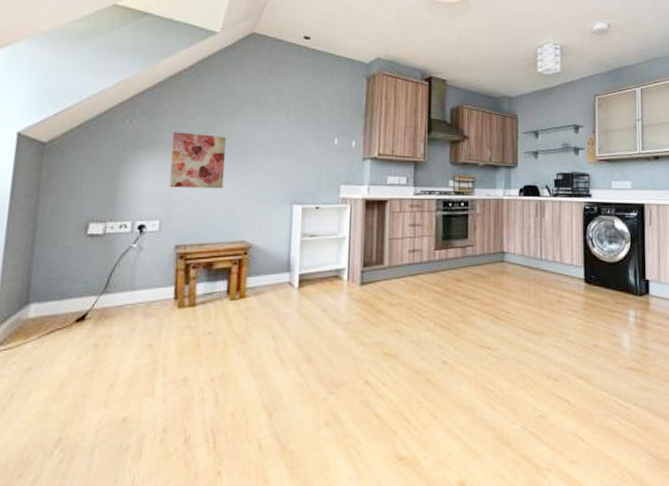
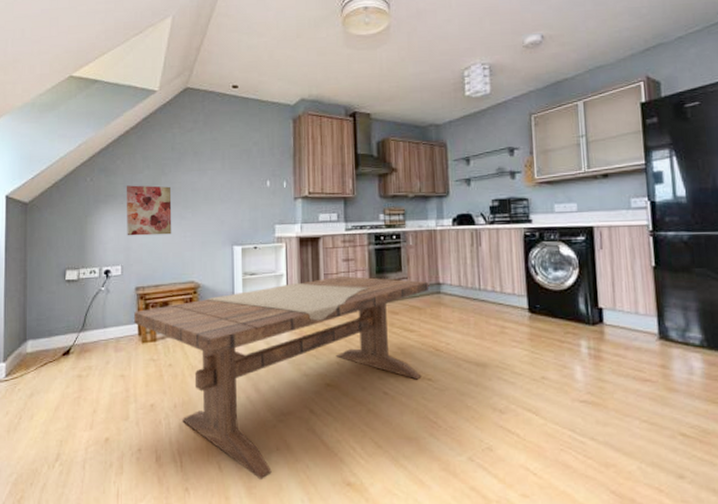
dining table: none [170,241,493,458] -> present [134,275,428,480]

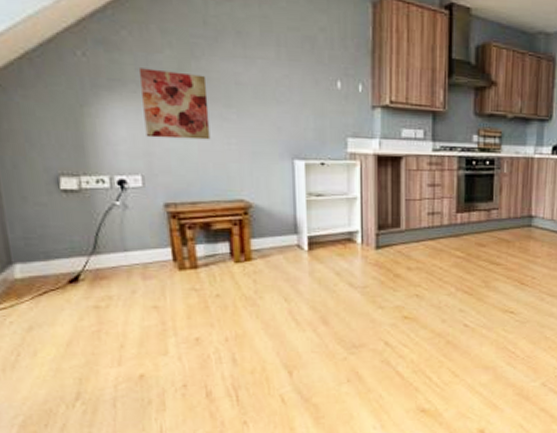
dining table: present [134,275,428,480] -> none [165,202,520,410]

